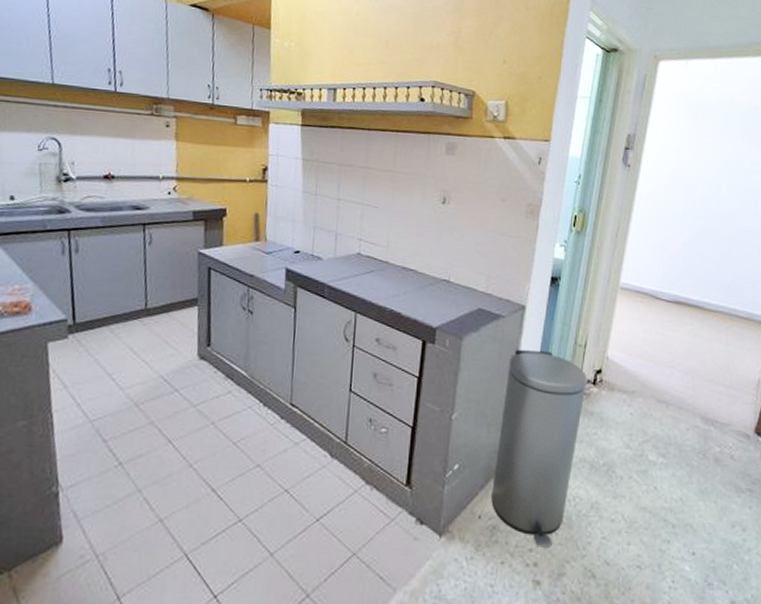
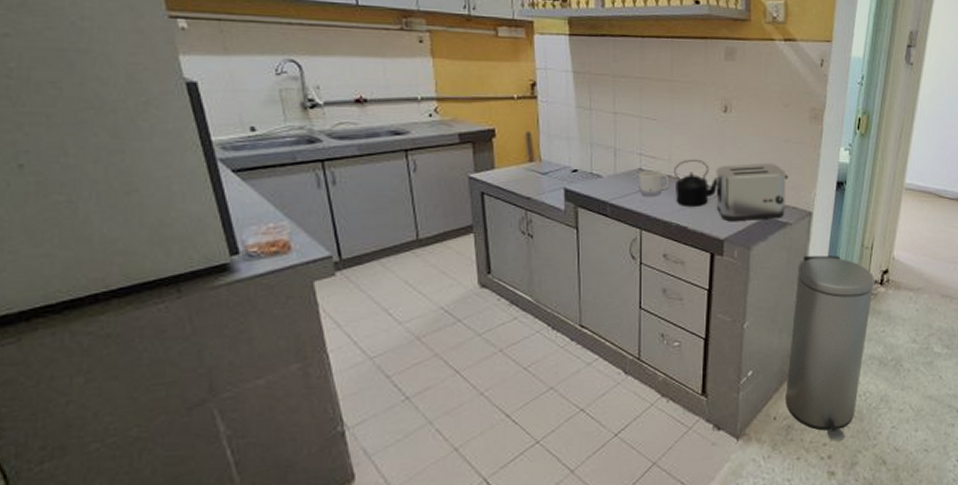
mug: none [356,255,387,282] -> present [637,170,670,198]
kettle: none [390,247,433,295] -> present [673,159,717,208]
toaster: none [430,254,504,311] -> present [716,164,789,222]

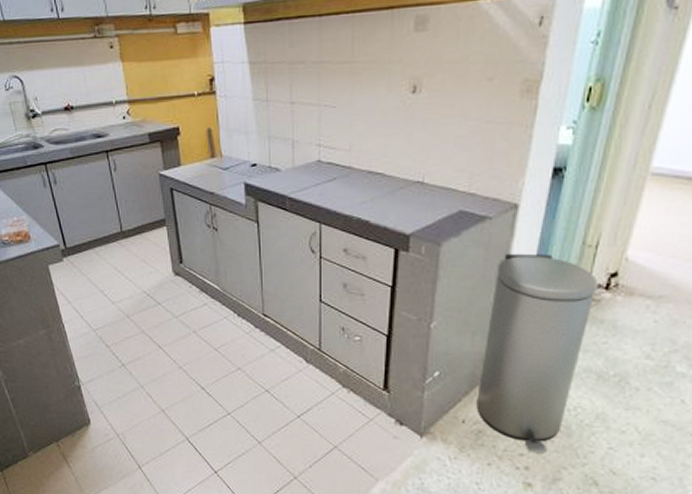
mug: present [637,170,670,198] -> none [316,161,350,191]
kettle: present [673,159,717,208] -> none [354,147,403,201]
toaster: present [716,164,789,222] -> none [401,149,491,216]

